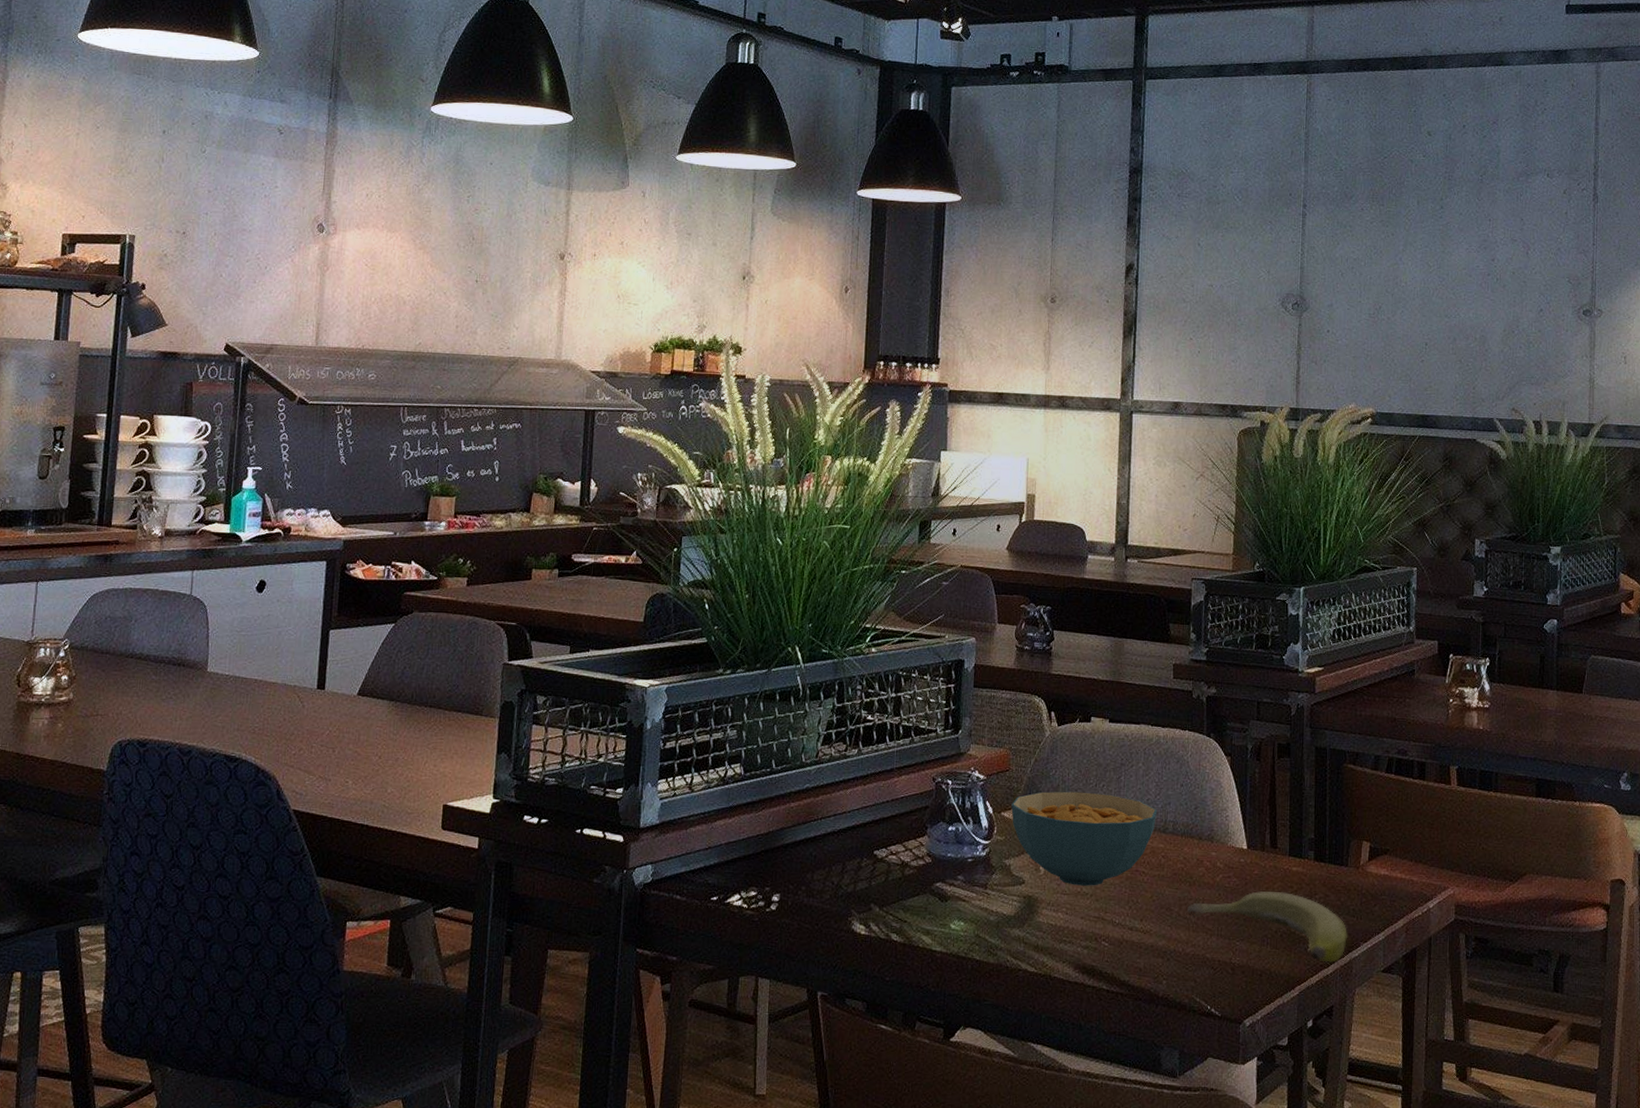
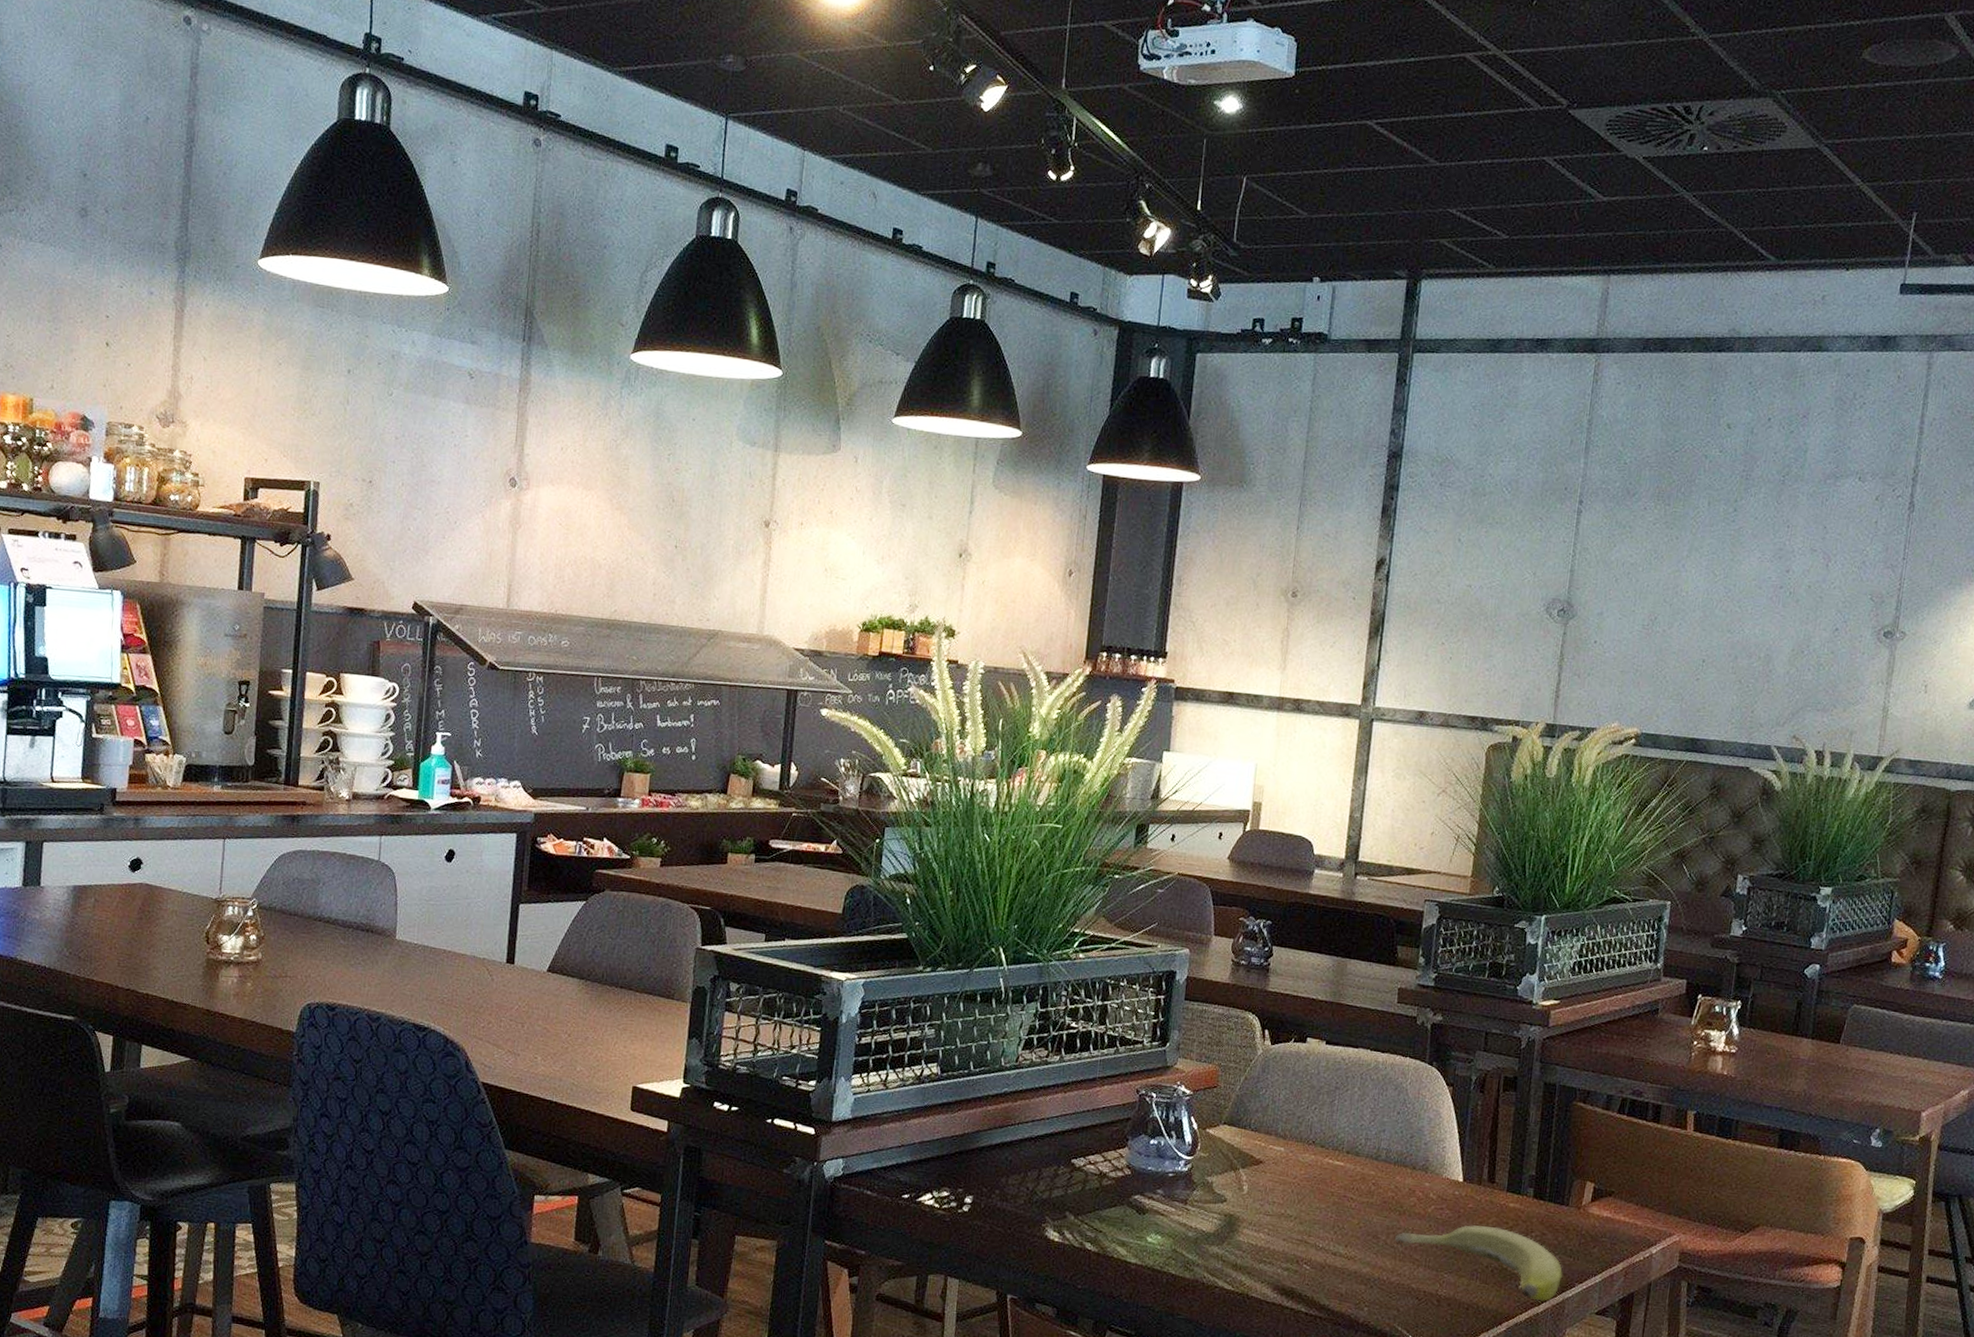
cereal bowl: present [1011,791,1158,886] -> none [1217,1110,1371,1209]

